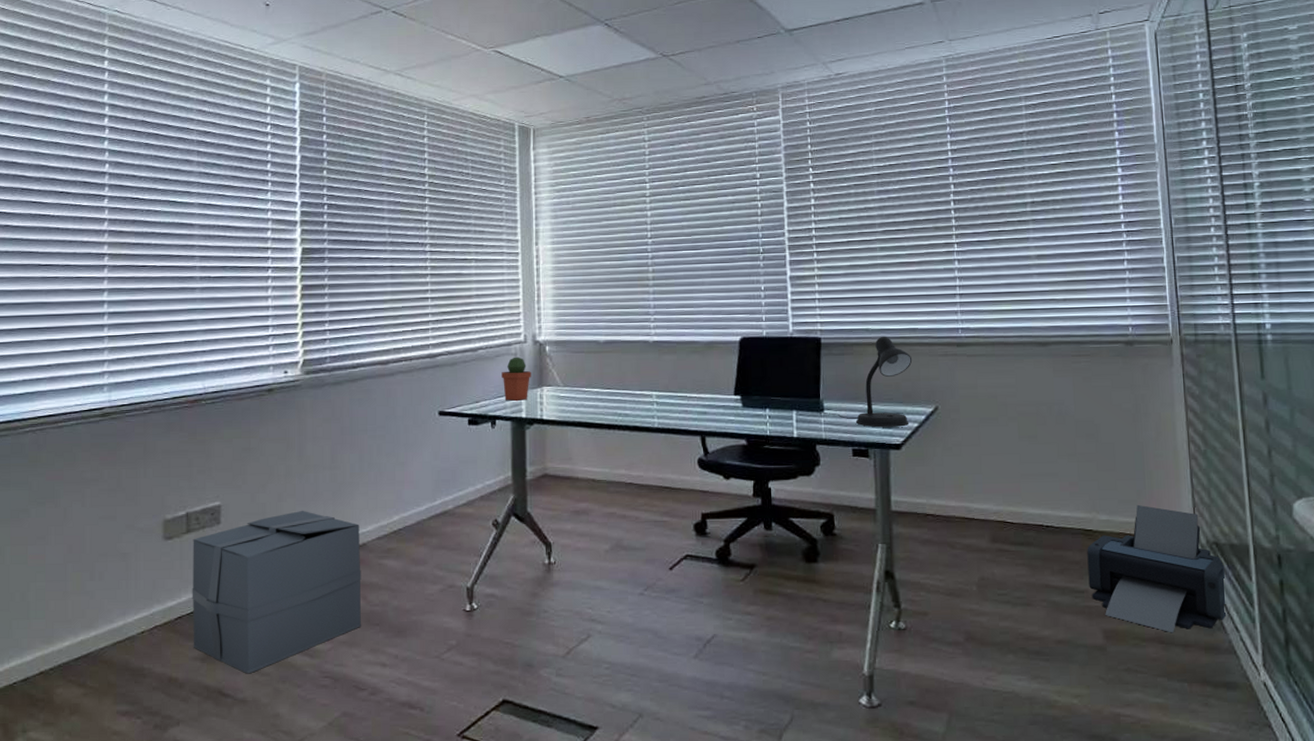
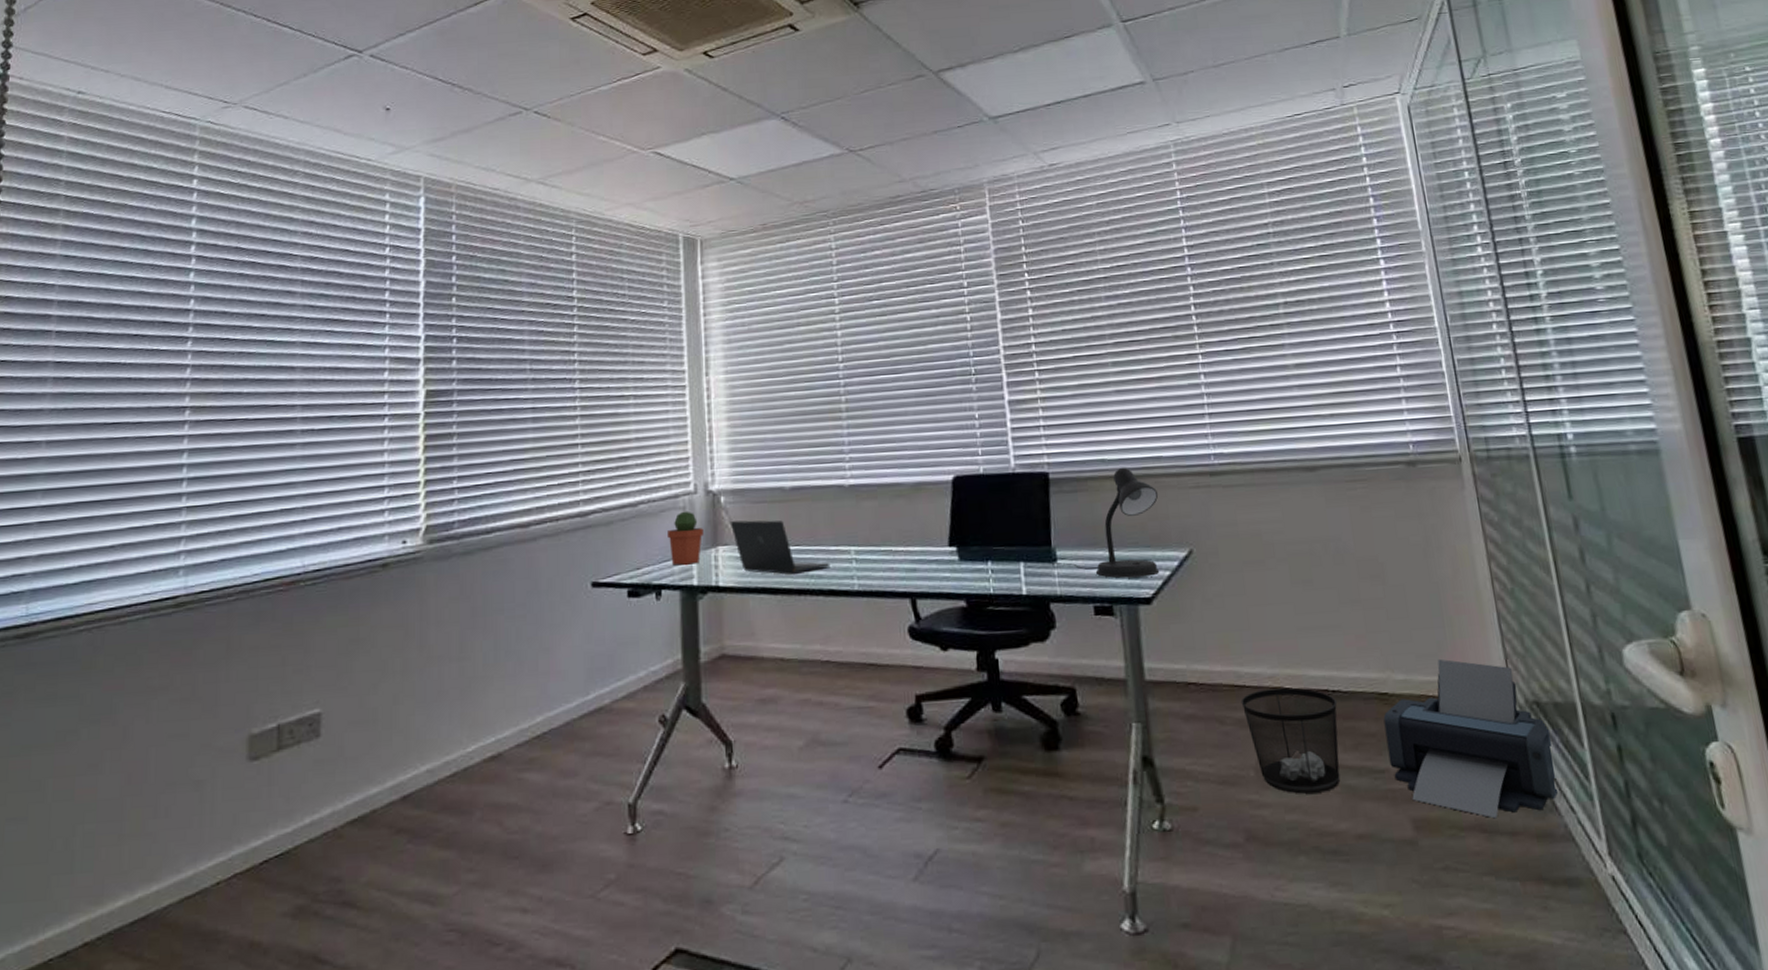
cardboard box: present [192,510,361,674] -> none [282,714,496,932]
laptop: none [553,366,636,412] -> present [729,520,831,574]
waste bin: none [969,522,1049,606] -> present [1240,687,1340,794]

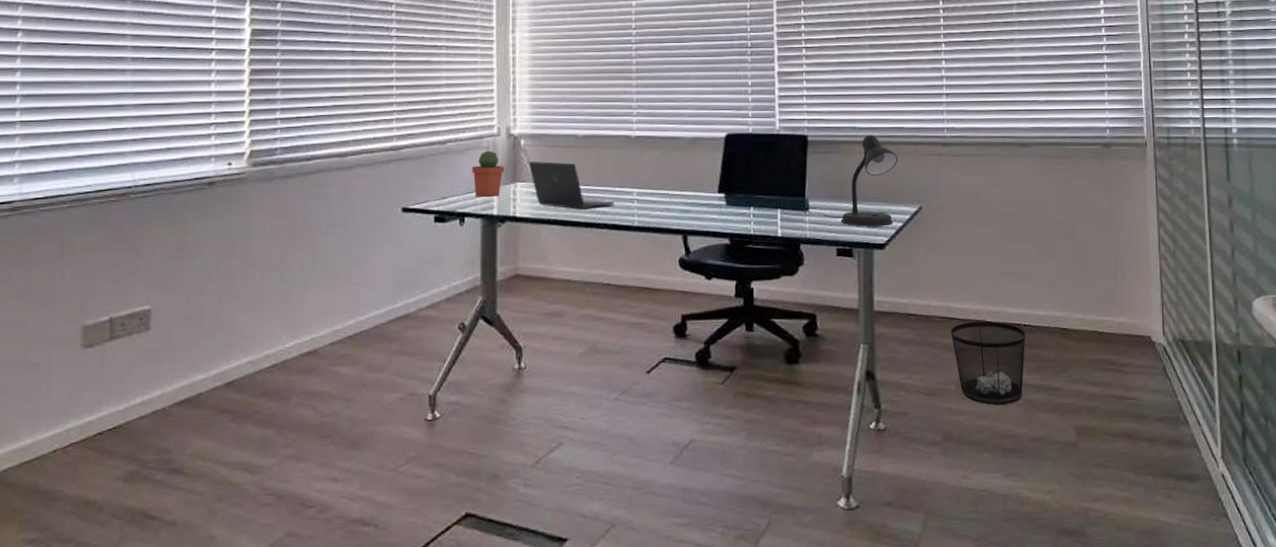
printer: present [1383,658,1560,819] -> none [1062,303,1191,429]

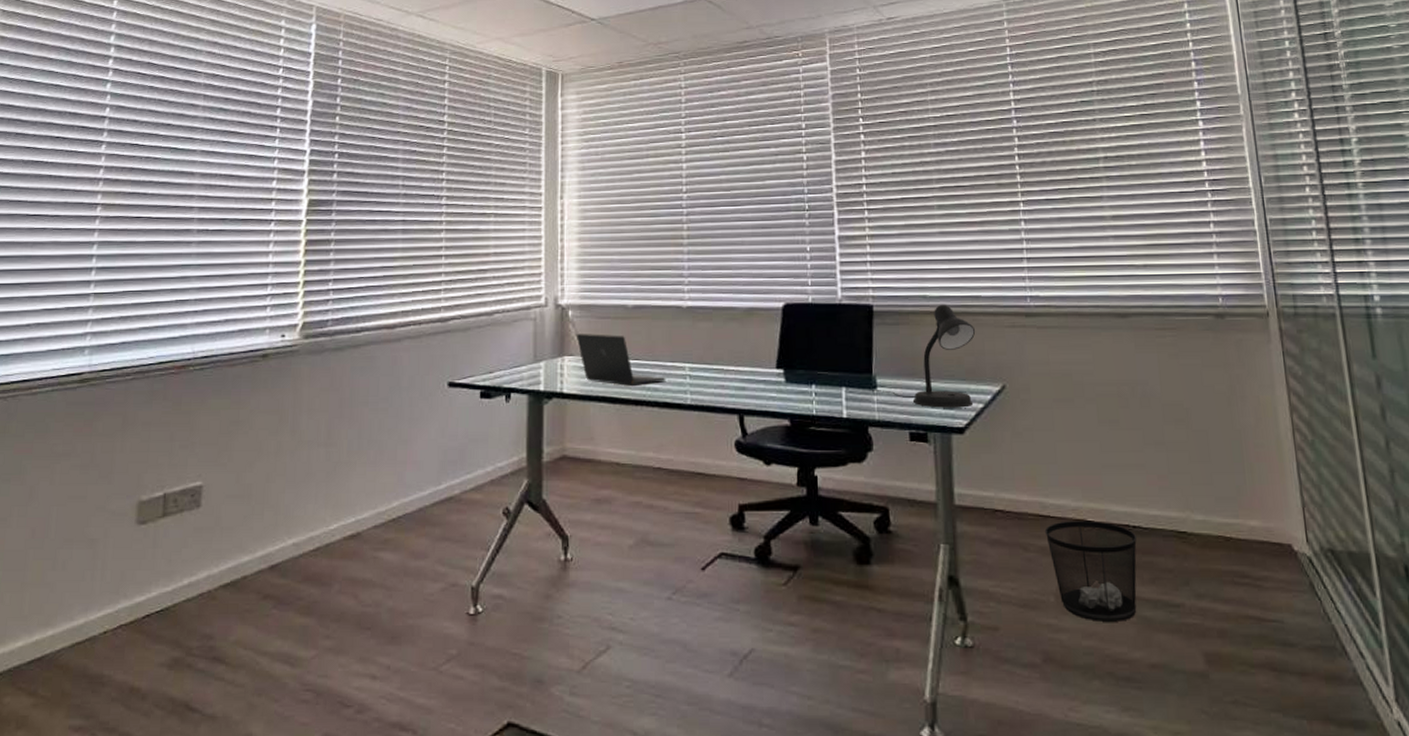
succulent plant: present [472,150,504,197] -> none [519,322,552,371]

